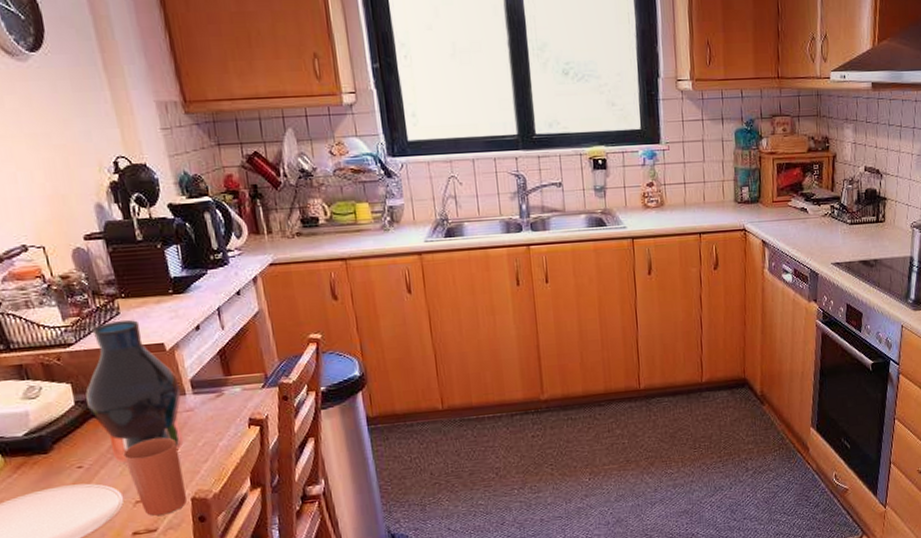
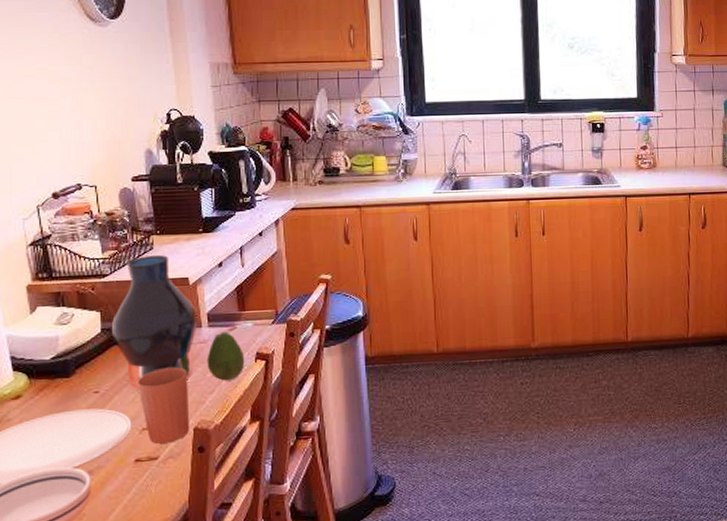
fruit: none [195,398,238,449] -> present [207,331,245,381]

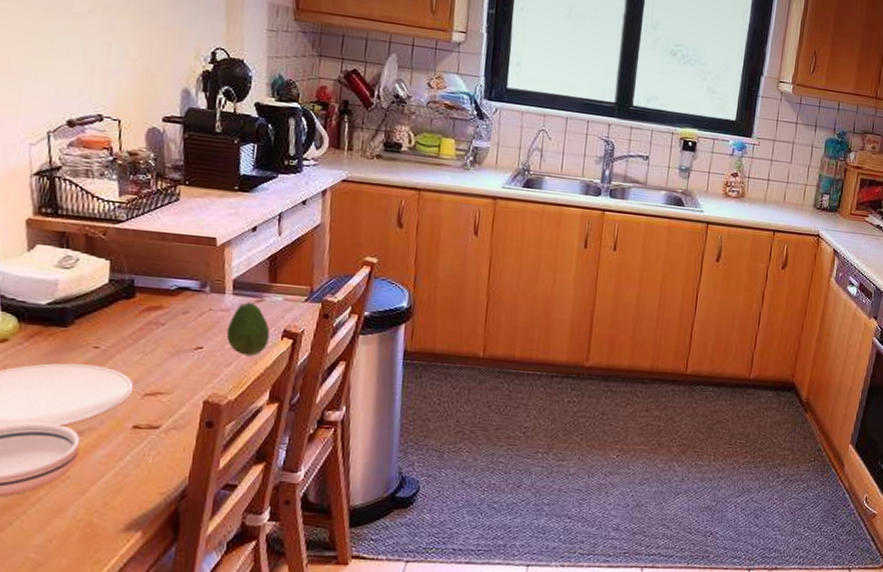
vase: present [112,255,198,391] -> none [121,206,222,352]
cup: present [138,367,189,444] -> none [144,332,203,413]

